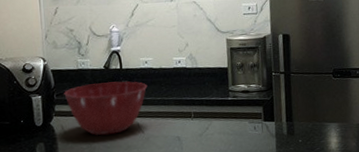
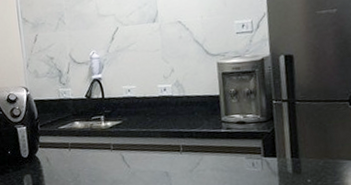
mixing bowl: present [64,81,148,136] -> none [47,111,132,169]

